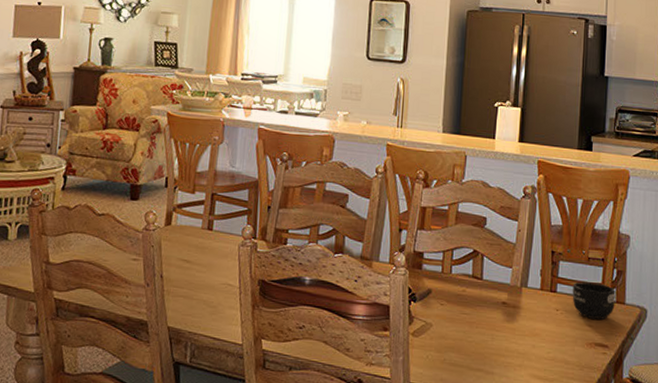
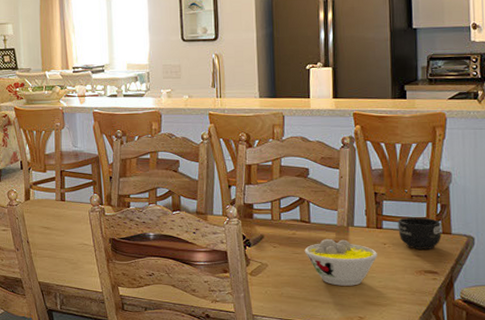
bowl: none [473,299,549,356] -> present [304,238,377,286]

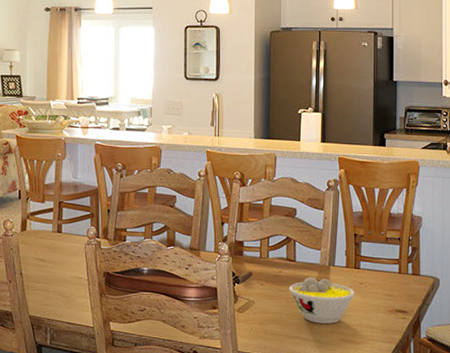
mug: present [398,217,442,249] -> none [374,258,411,290]

